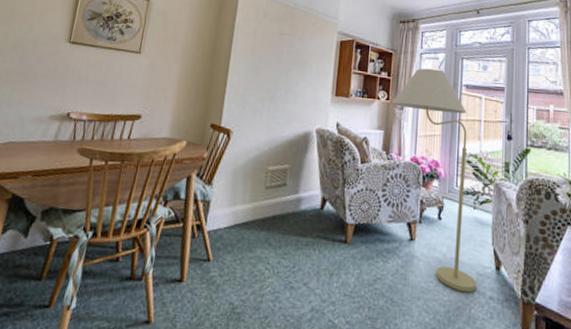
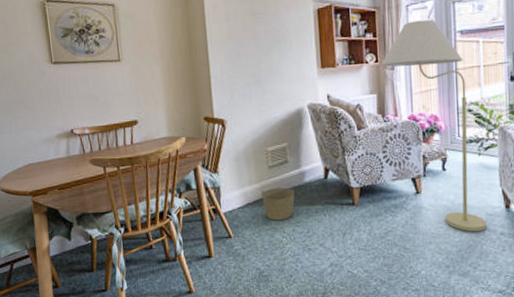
basket: none [252,211,287,250] -> present [261,187,295,221]

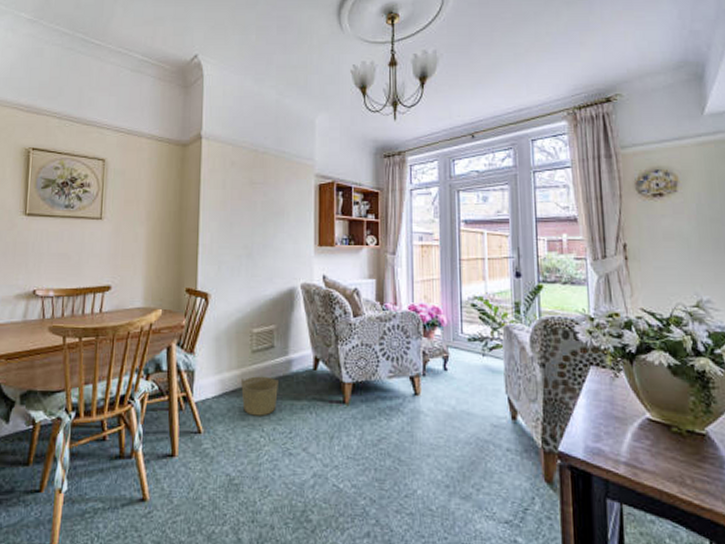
floor lamp: present [381,19,487,232] -> none [382,206,491,446]

